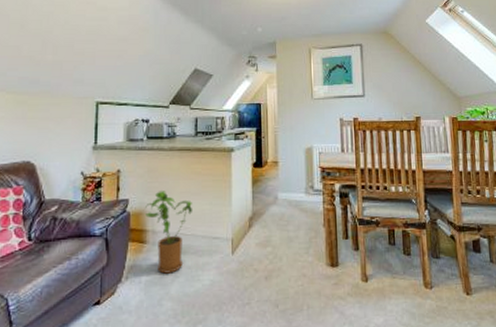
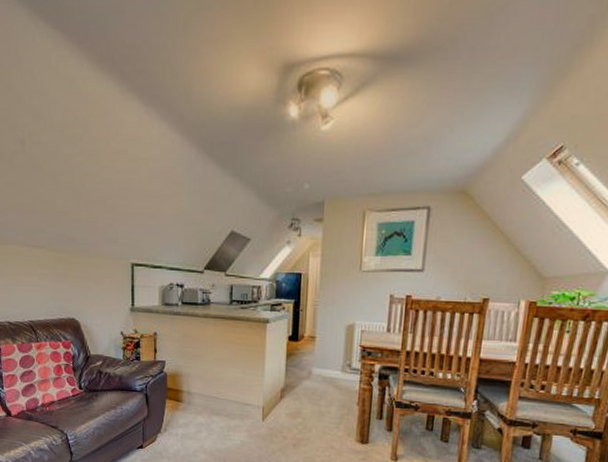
house plant: present [144,191,192,274] -> none [180,356,225,431]

